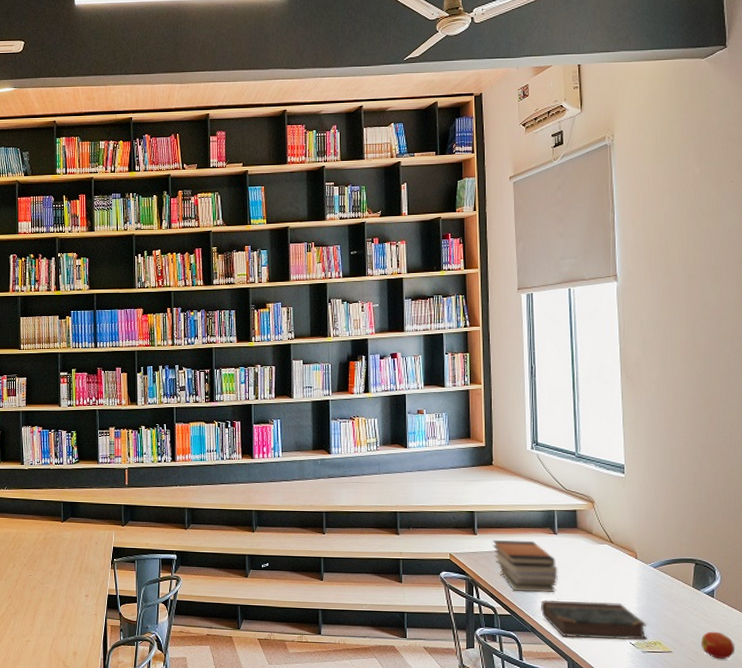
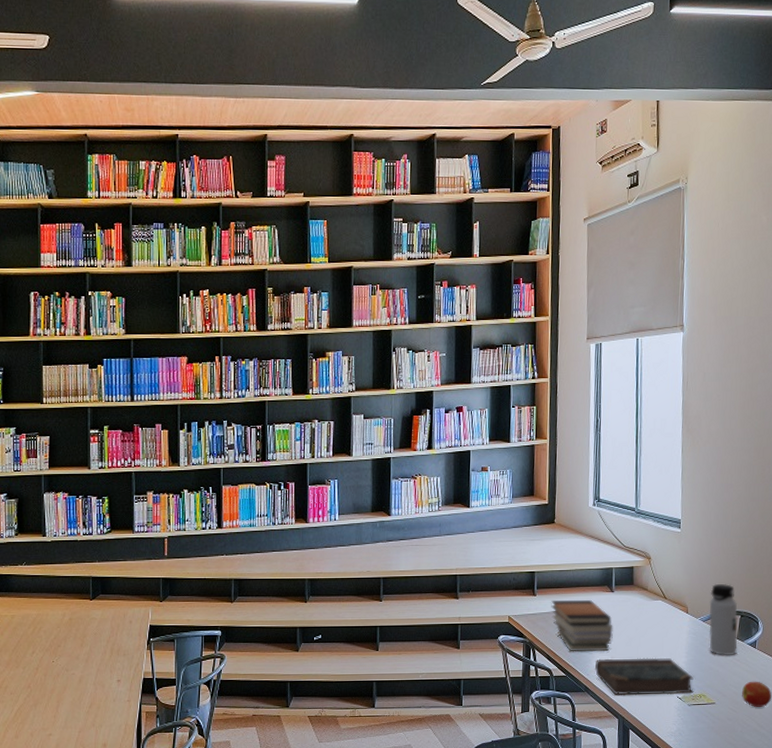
water bottle: none [660,531,693,604] -> present [709,584,738,655]

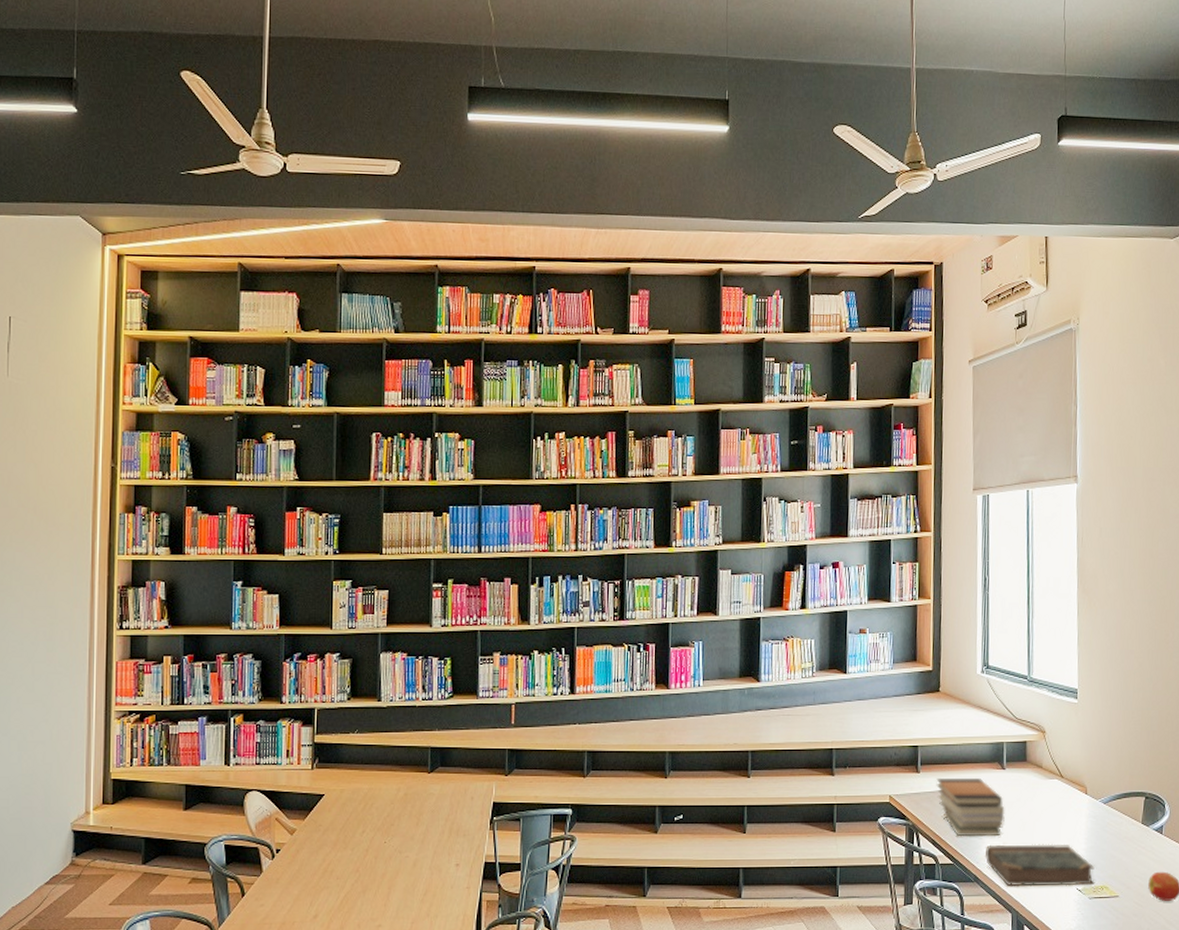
water bottle: present [709,584,738,655] -> none [1110,762,1142,842]

